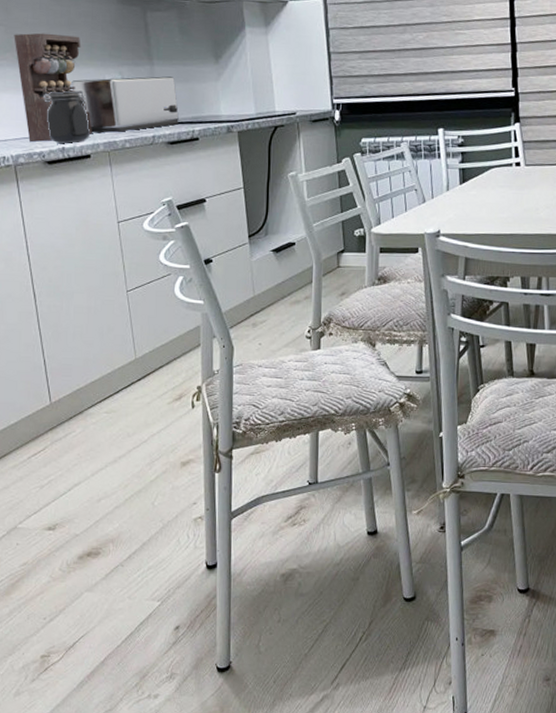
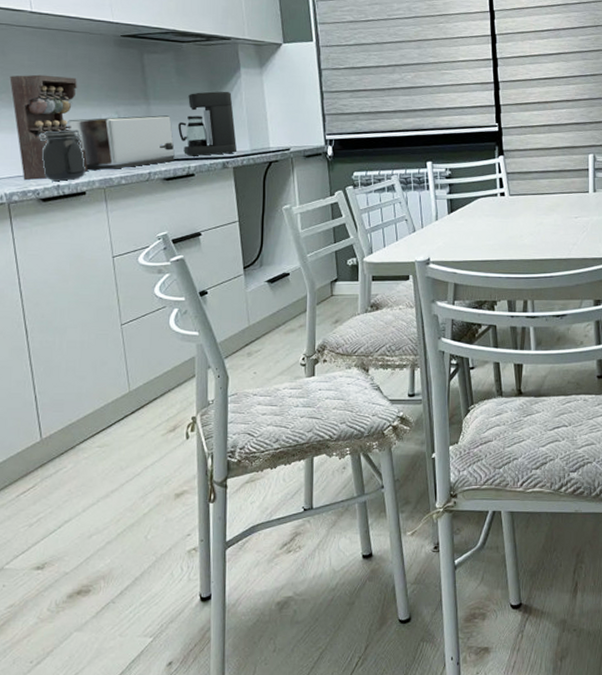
coffee maker: none [182,51,242,120] -> present [178,91,237,156]

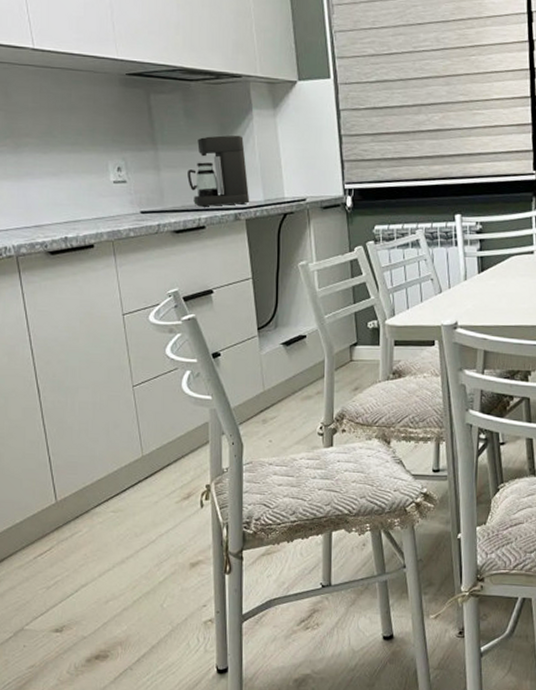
spice rack: present [9,74,88,181] -> none [14,117,95,232]
jar: present [39,129,86,182] -> none [45,177,93,234]
toaster: present [67,115,175,171] -> none [73,162,184,222]

